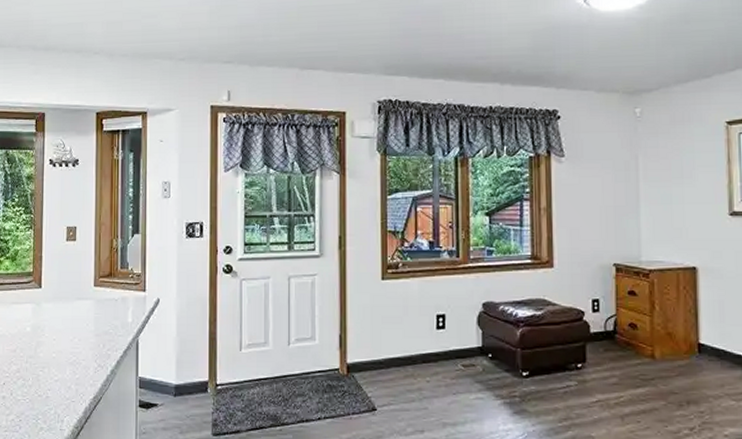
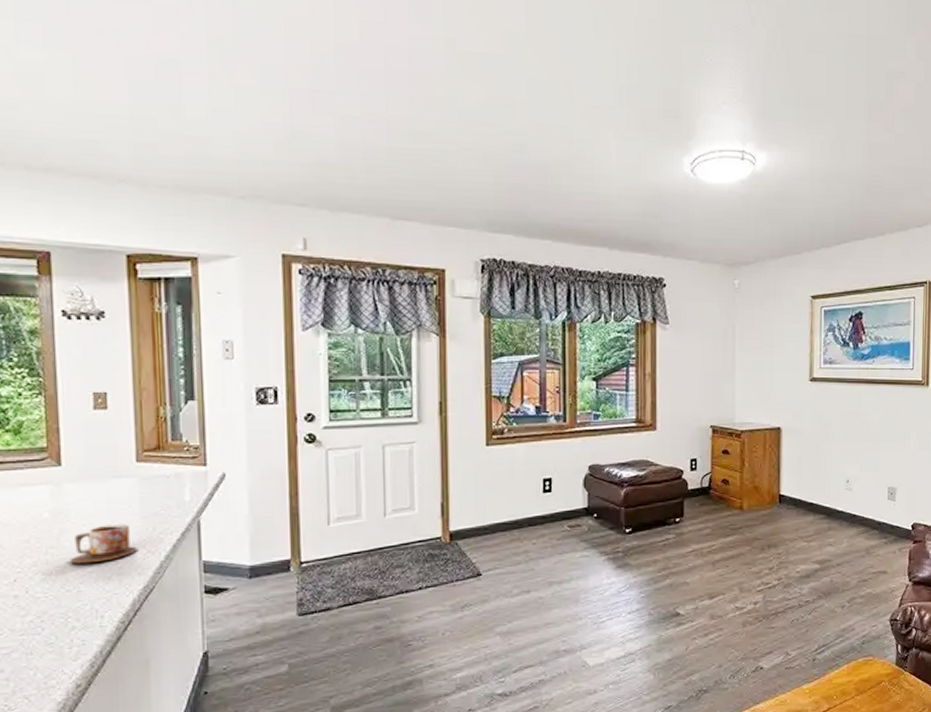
mug: none [42,340,92,373] -> present [69,524,138,564]

